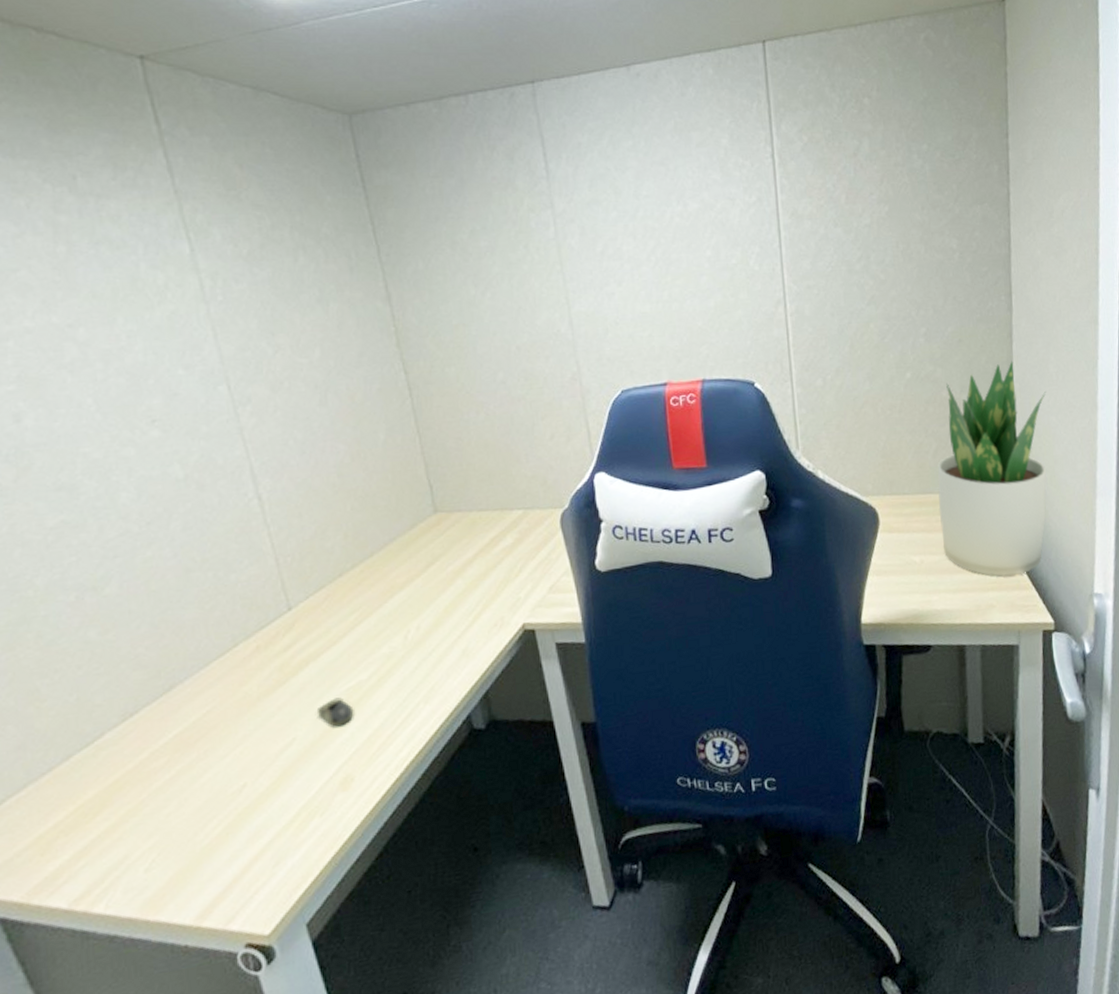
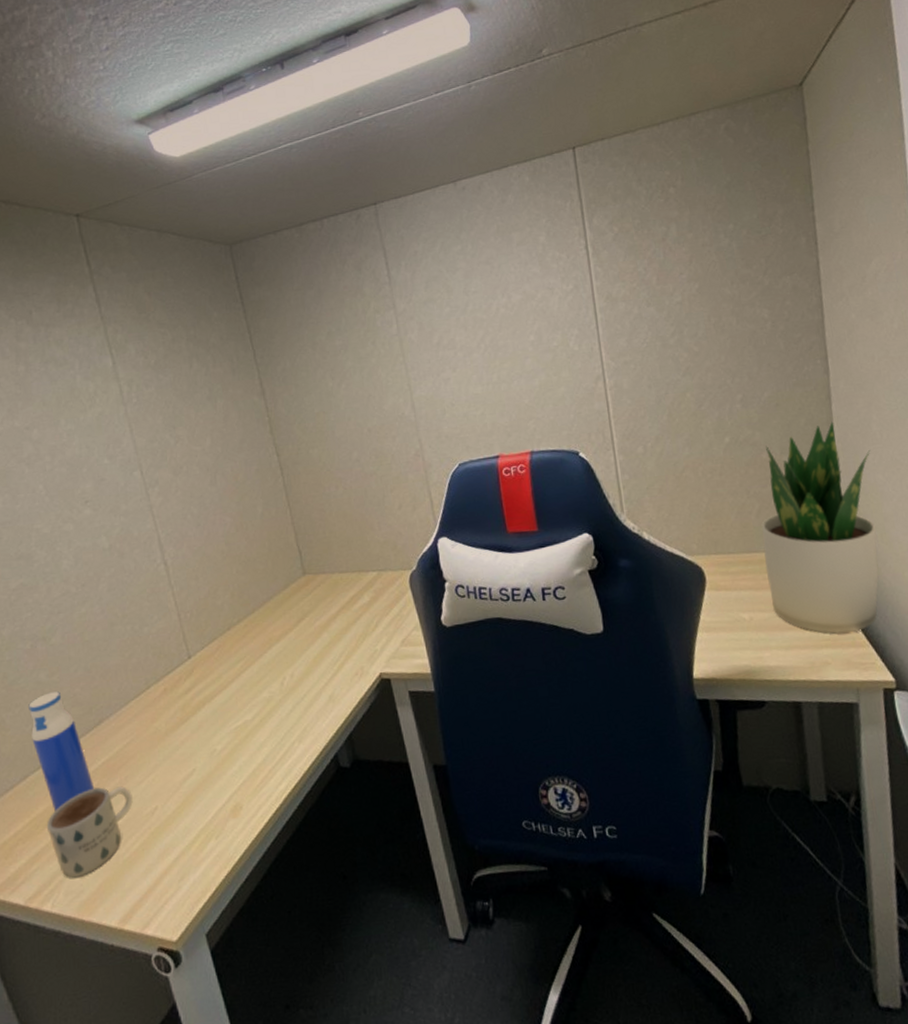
water bottle: none [73,652,164,796] -> present [28,691,95,811]
mug: none [98,761,214,873] -> present [46,786,133,878]
computer mouse: present [316,697,354,727] -> none [211,735,242,761]

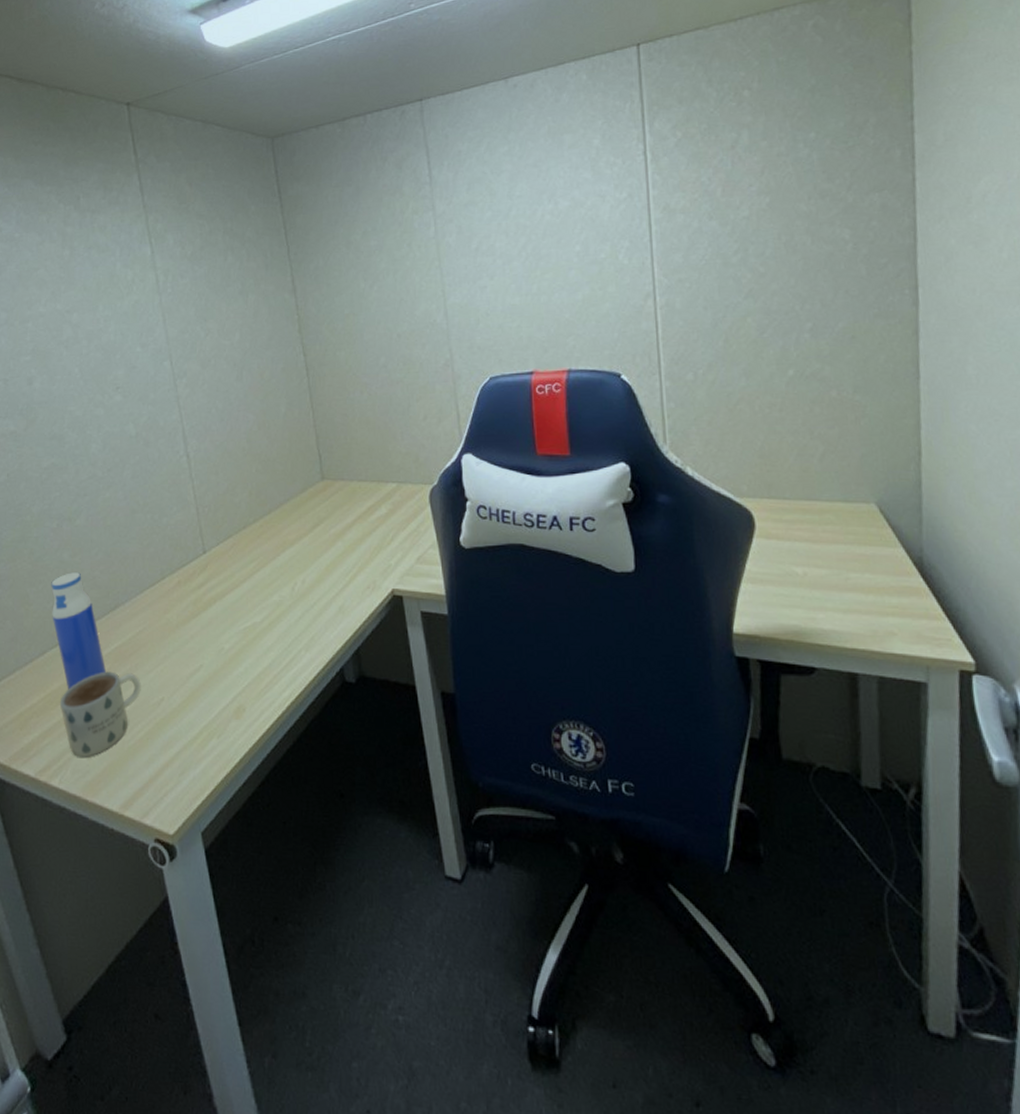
planter: present [761,422,879,634] -> none [825,360,964,603]

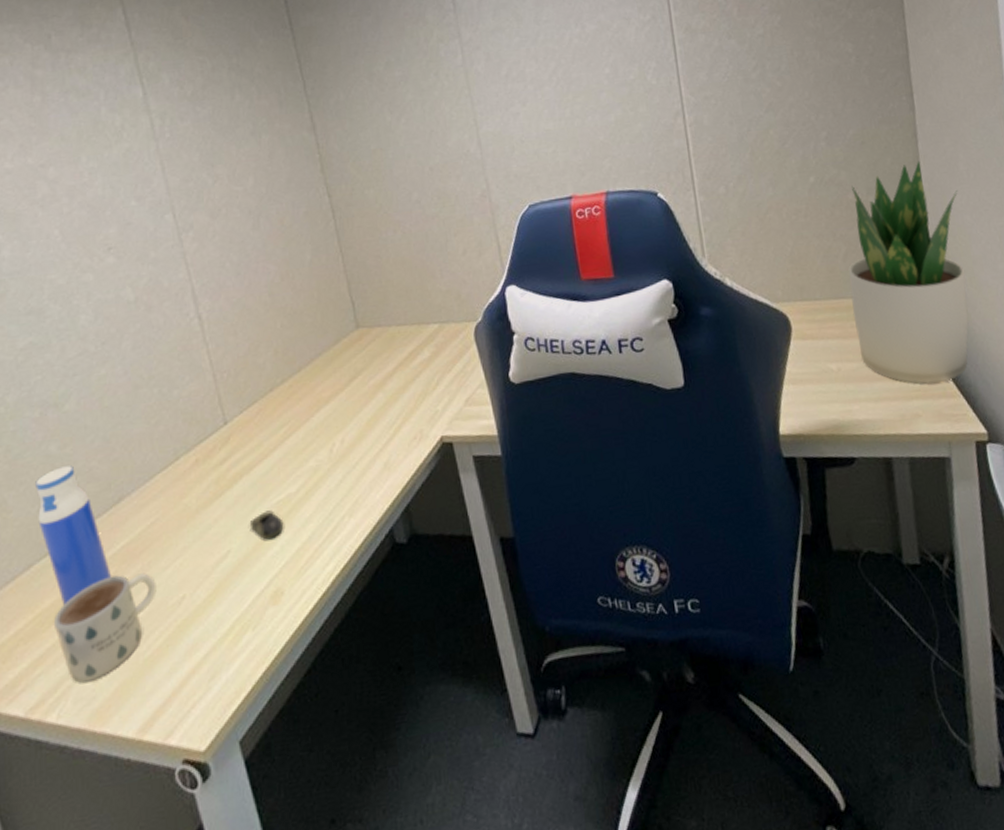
computer mouse: none [219,635,249,661] -> present [249,510,284,540]
planter: none [825,360,964,603] -> present [848,160,969,384]

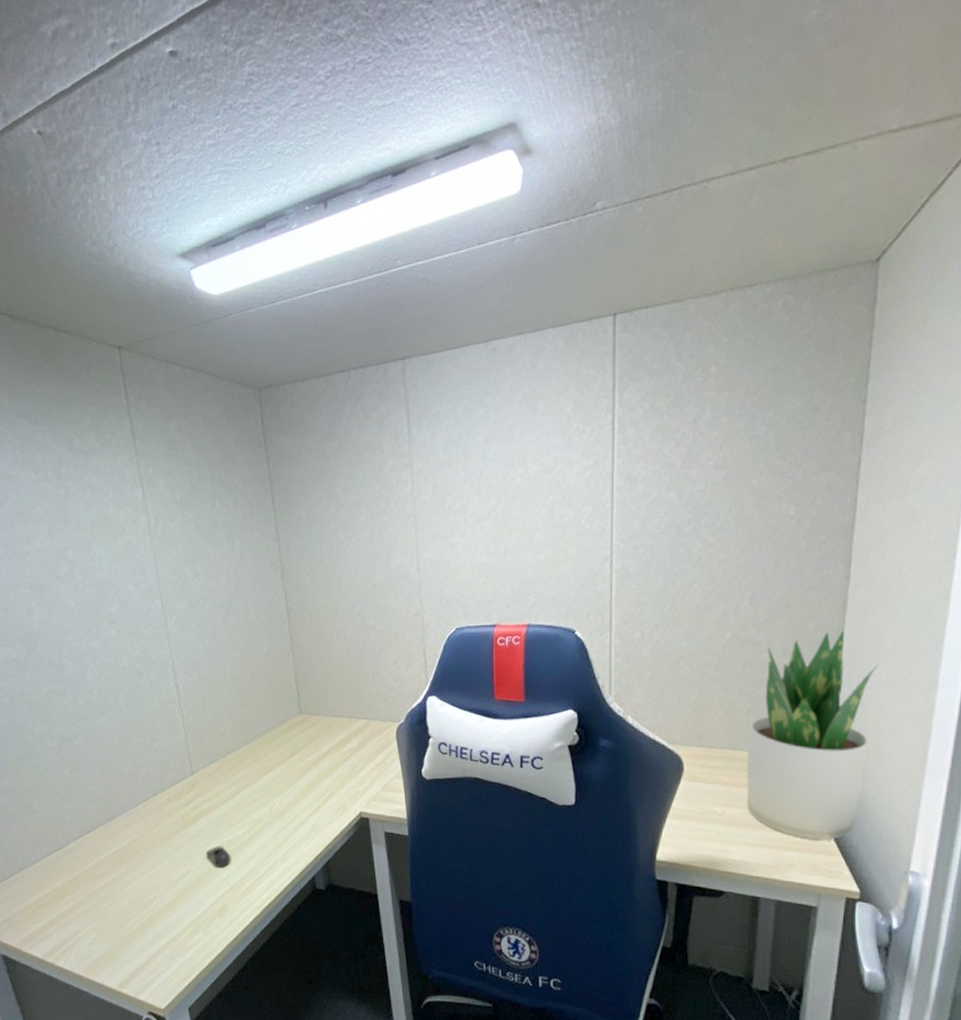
water bottle: present [35,465,112,605] -> none [53,787,105,887]
mug: present [53,573,157,683] -> none [63,873,135,944]

